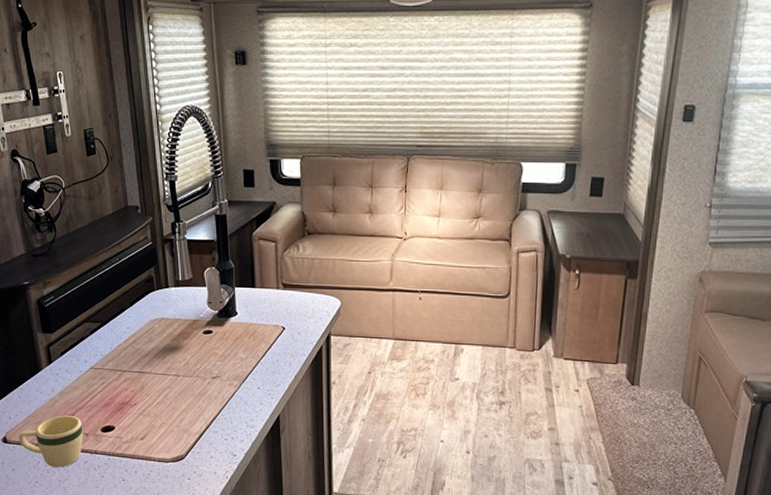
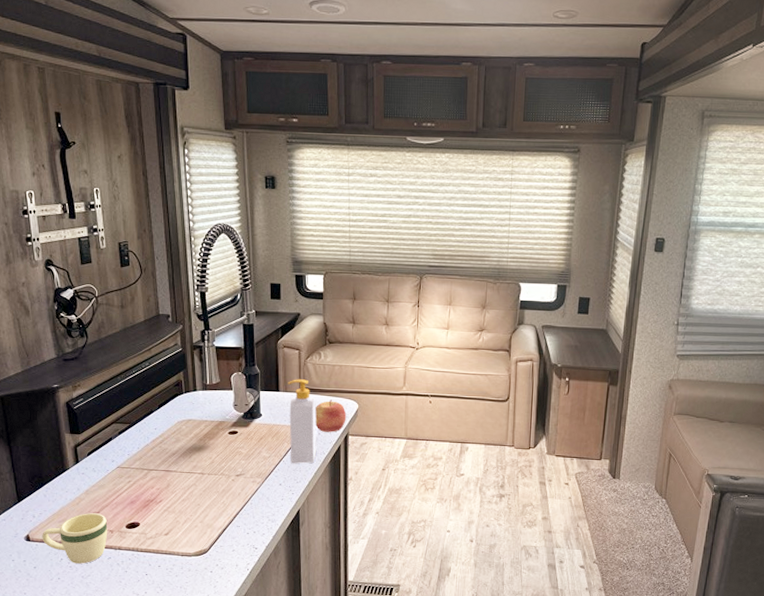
soap bottle: none [264,274,297,366] -> present [288,379,317,464]
apple: none [293,296,328,332] -> present [315,400,346,432]

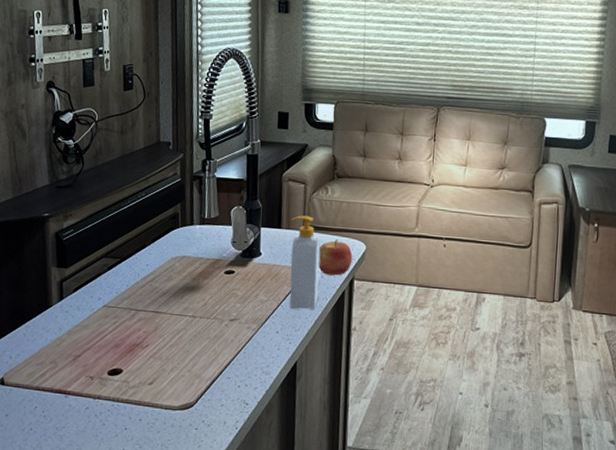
mug: present [42,513,108,564] -> none [17,356,88,414]

